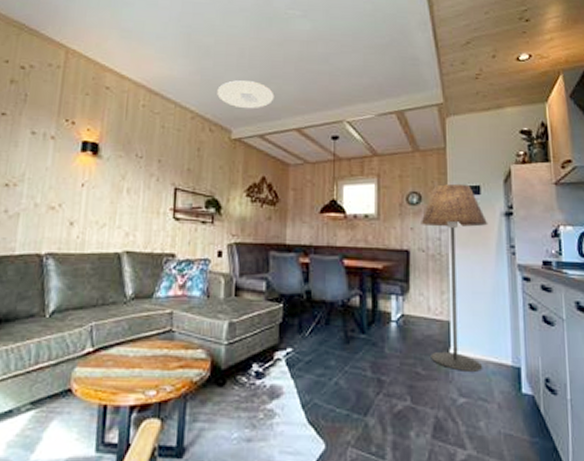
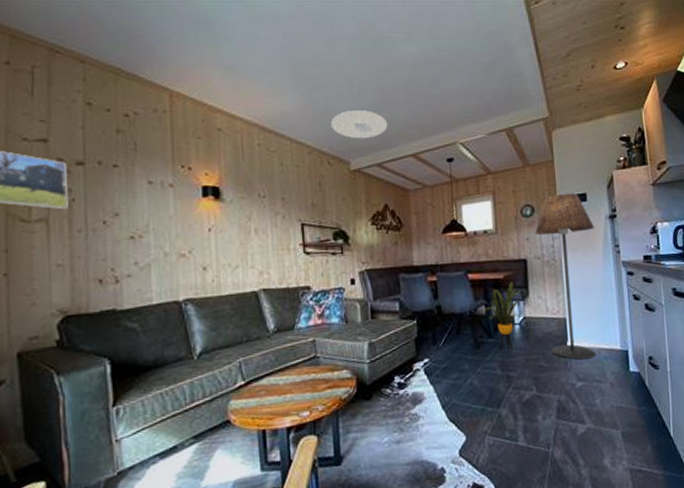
house plant: none [356,273,405,351] -> present [482,281,525,351]

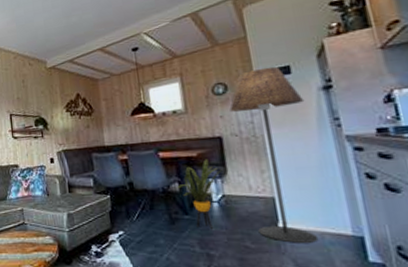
ceiling light: present [331,110,388,139] -> none [30,17,77,42]

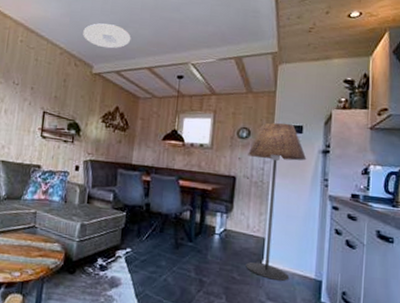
ceiling light: none [30,17,77,42] -> present [83,23,131,49]
house plant: present [176,159,222,229] -> none [187,194,229,258]

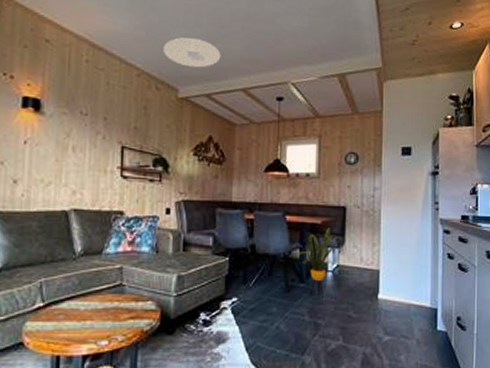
house plant: none [187,194,229,258] -> present [297,227,341,298]
floor lamp: present [246,122,307,281] -> none [357,145,417,313]

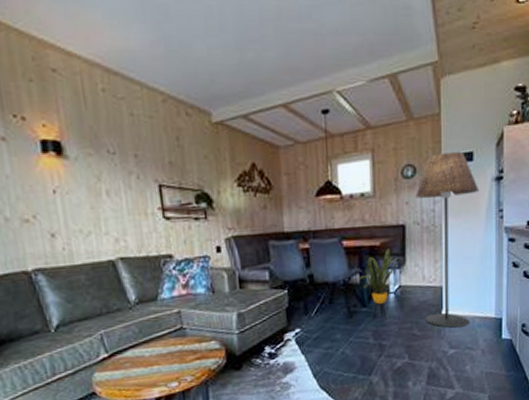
ceiling light: present [163,37,221,68] -> none [187,49,254,85]
floor lamp: none [357,145,417,313] -> present [415,151,480,328]

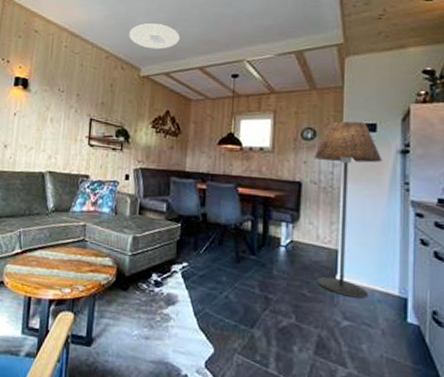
ceiling light: none [187,49,254,85] -> present [129,23,180,50]
house plant: present [357,248,402,320] -> none [248,202,296,273]

